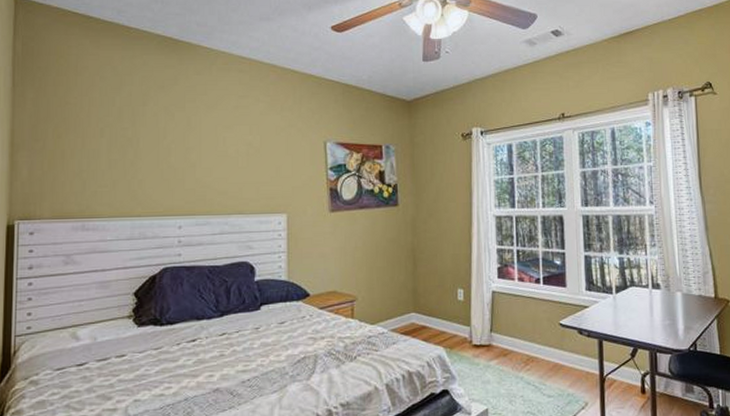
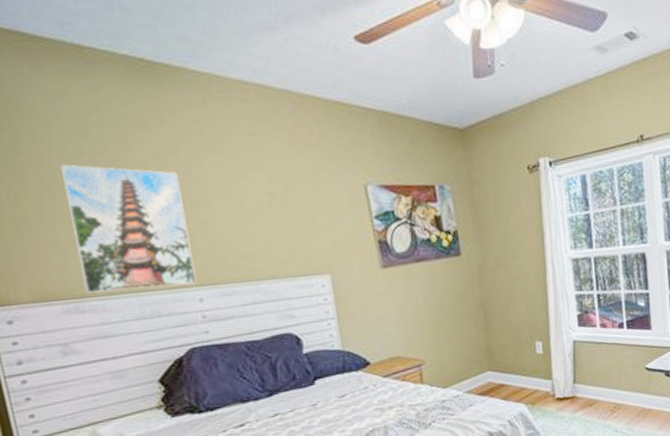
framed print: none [93,112,180,215] -> present [60,164,197,293]

